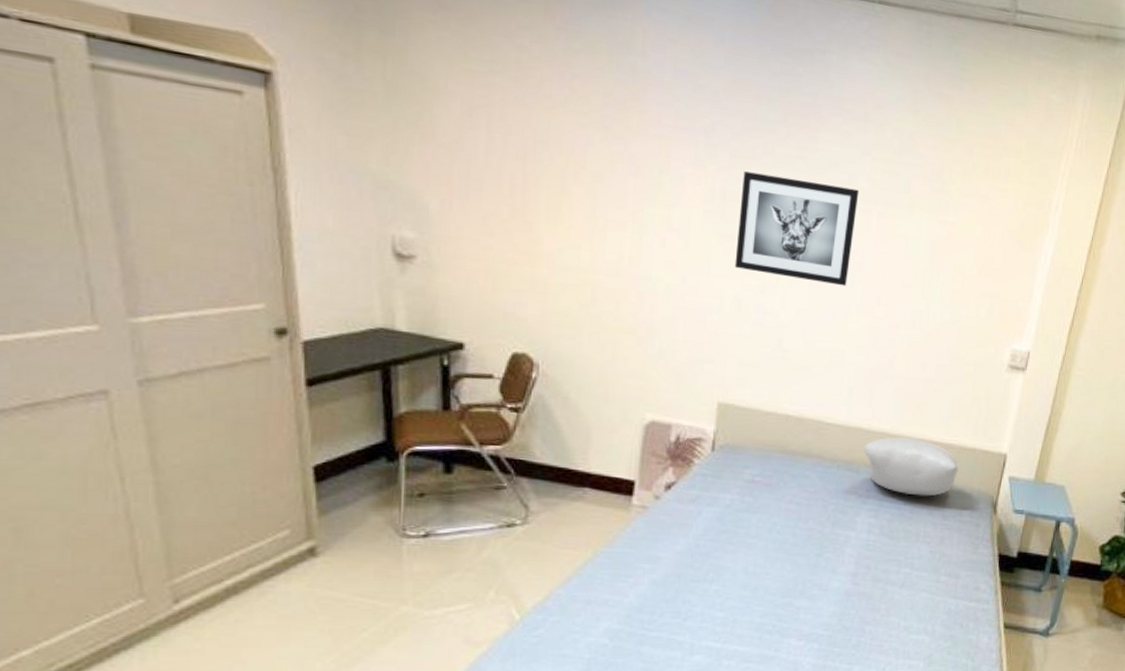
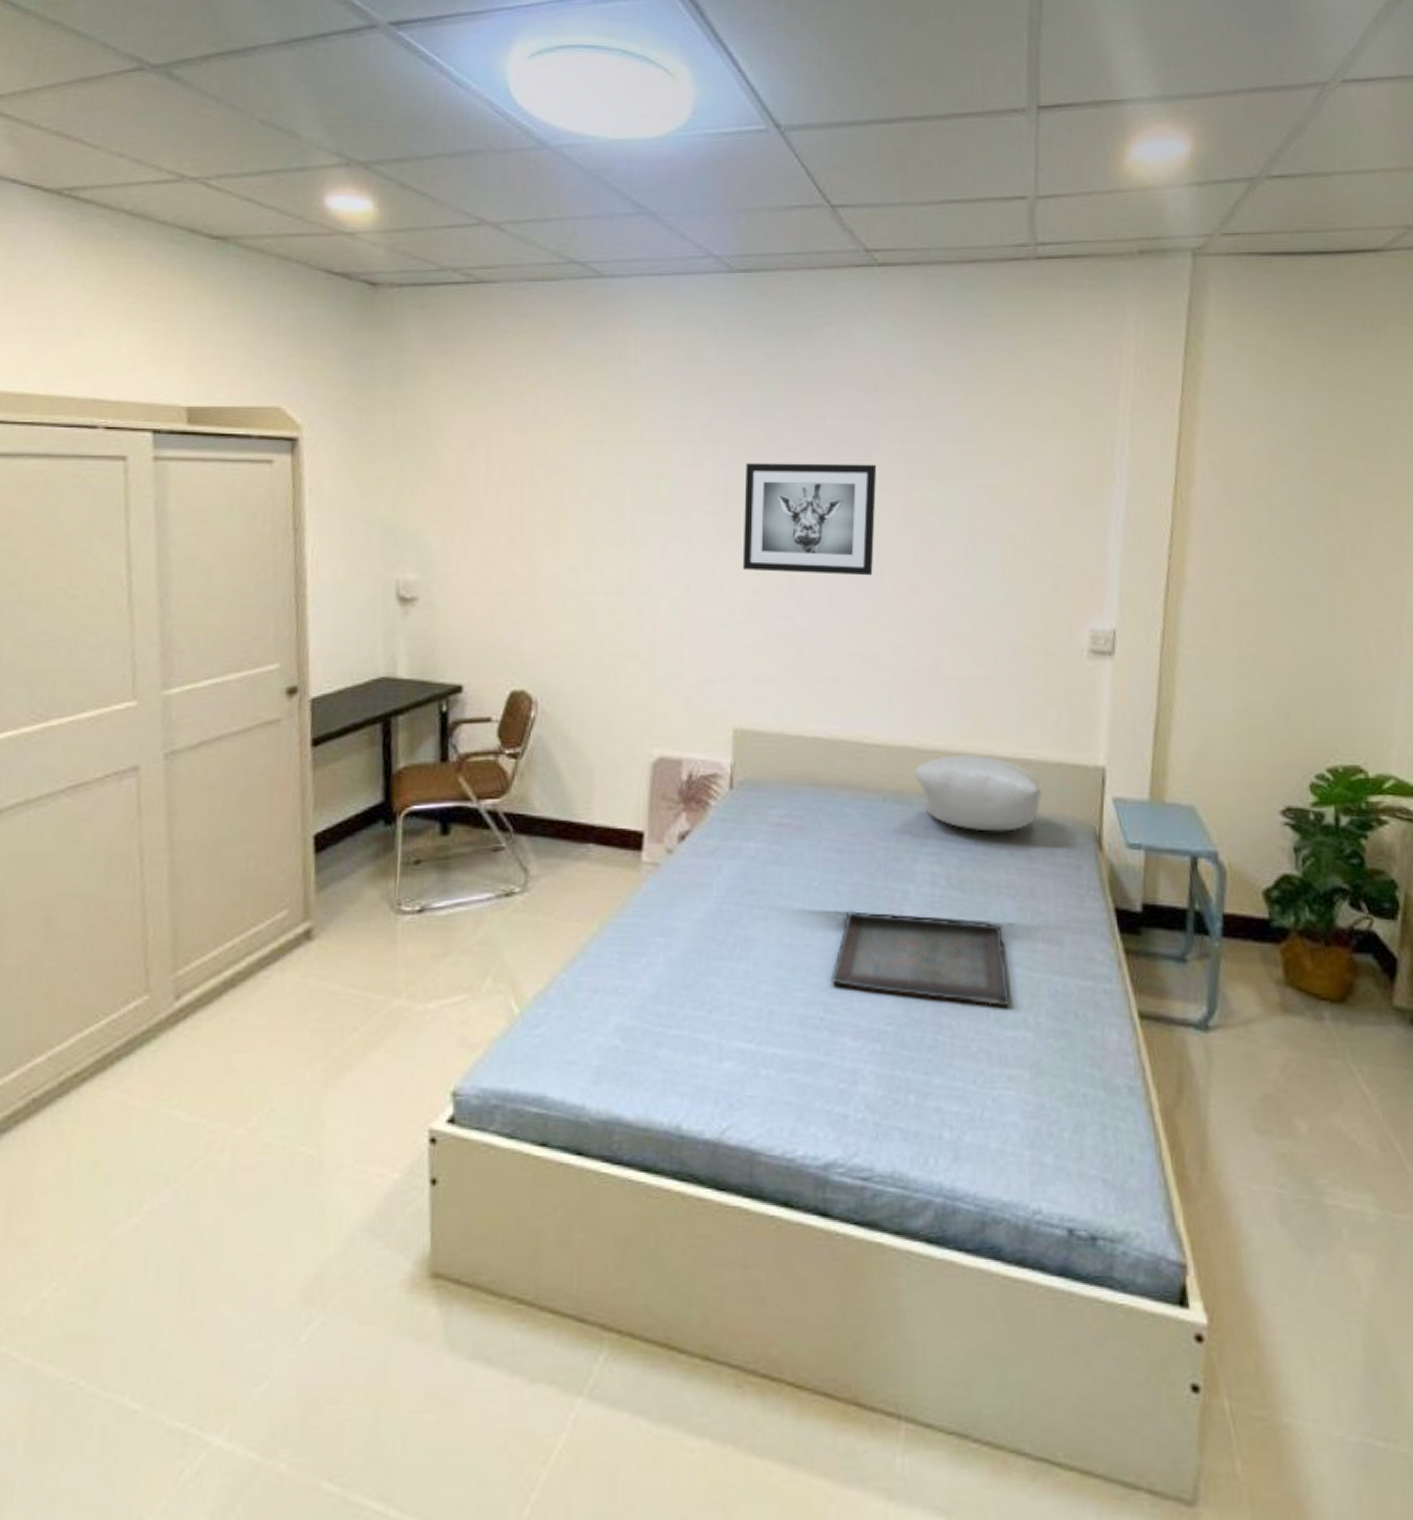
serving tray: none [784,548,918,619] -> present [831,909,1011,1007]

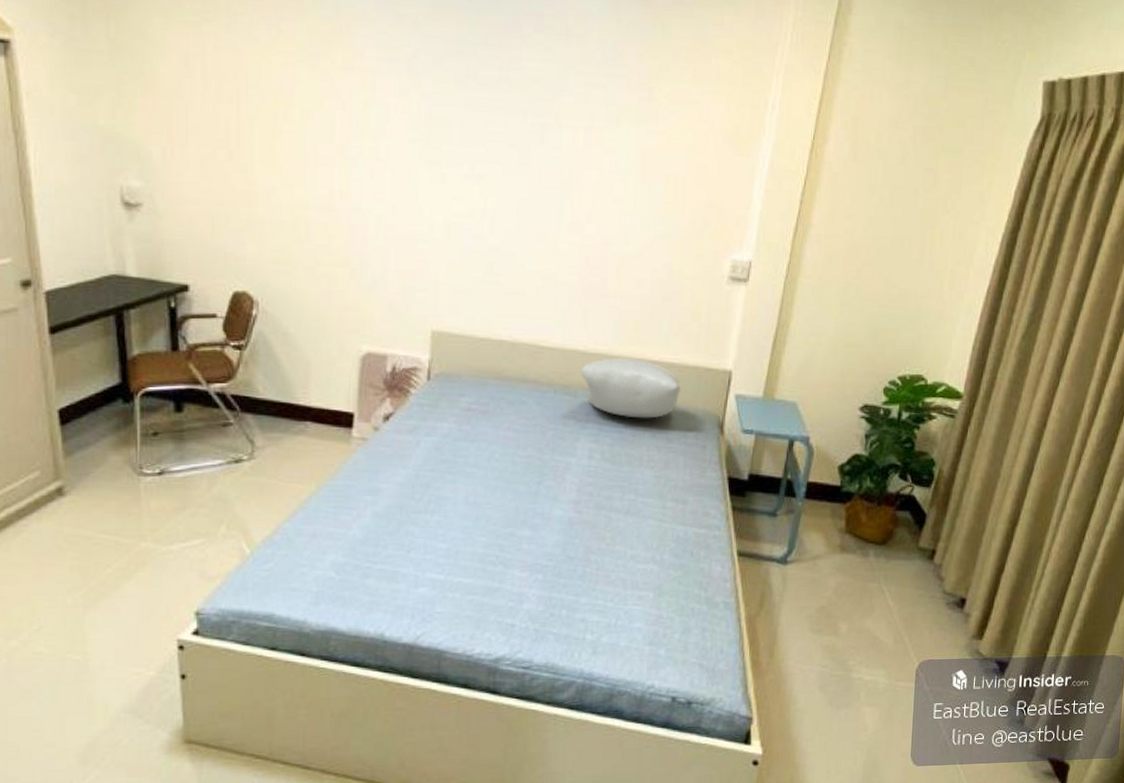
wall art: present [742,463,877,576] -> none [442,96,564,206]
serving tray: present [831,909,1011,1007] -> none [506,476,644,548]

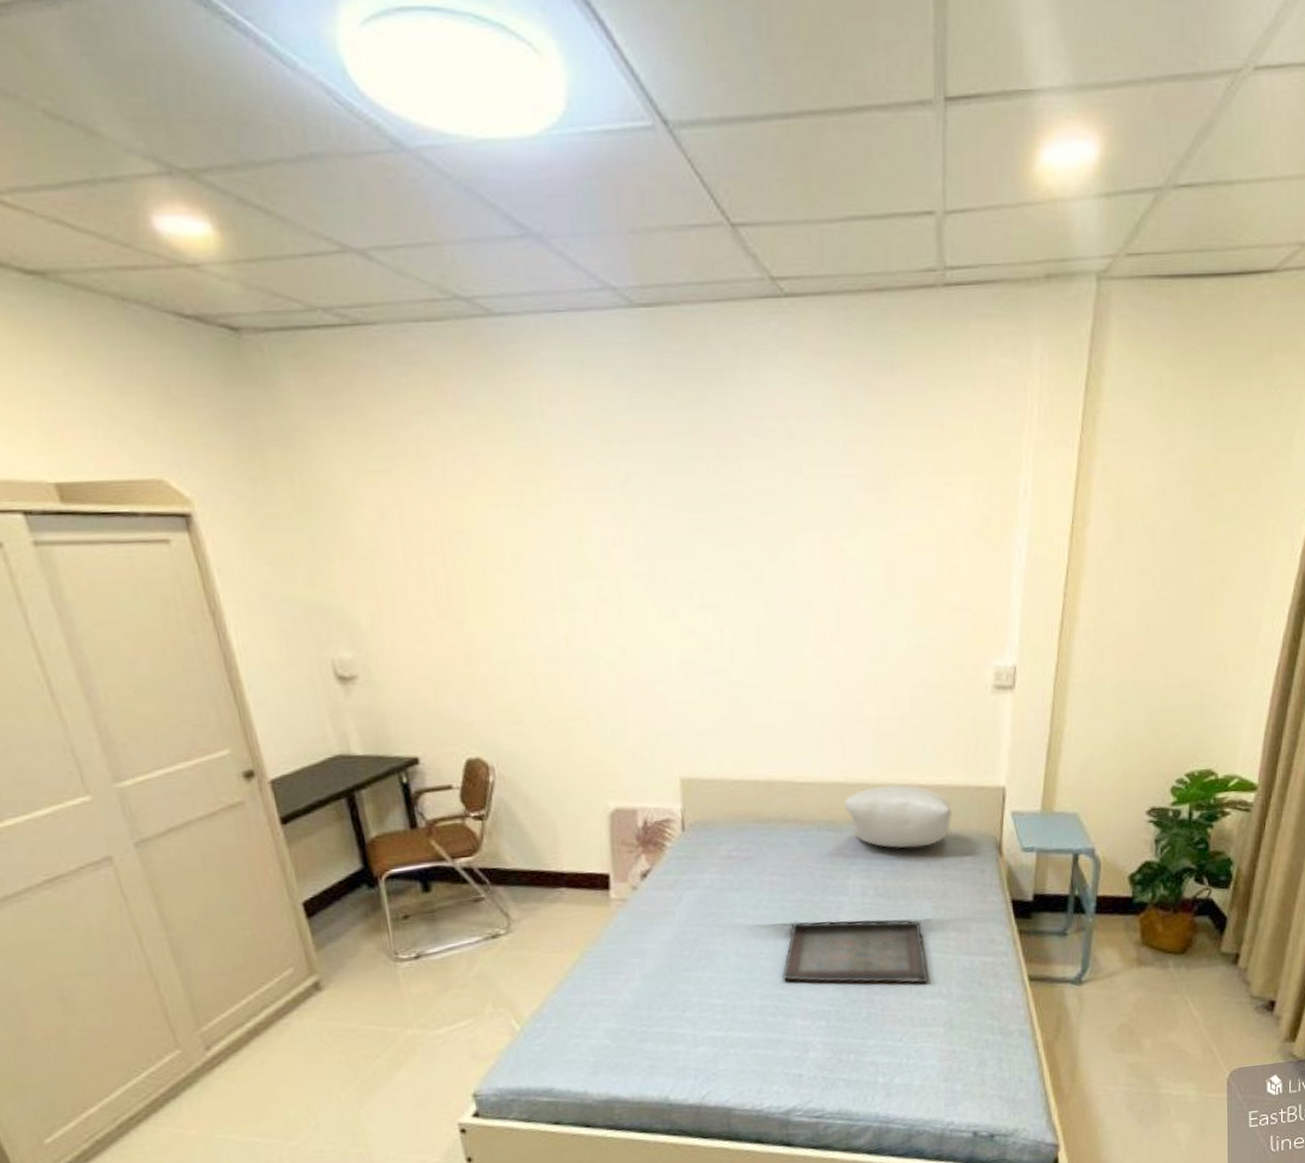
serving tray: none [506,476,644,548] -> present [782,920,929,984]

